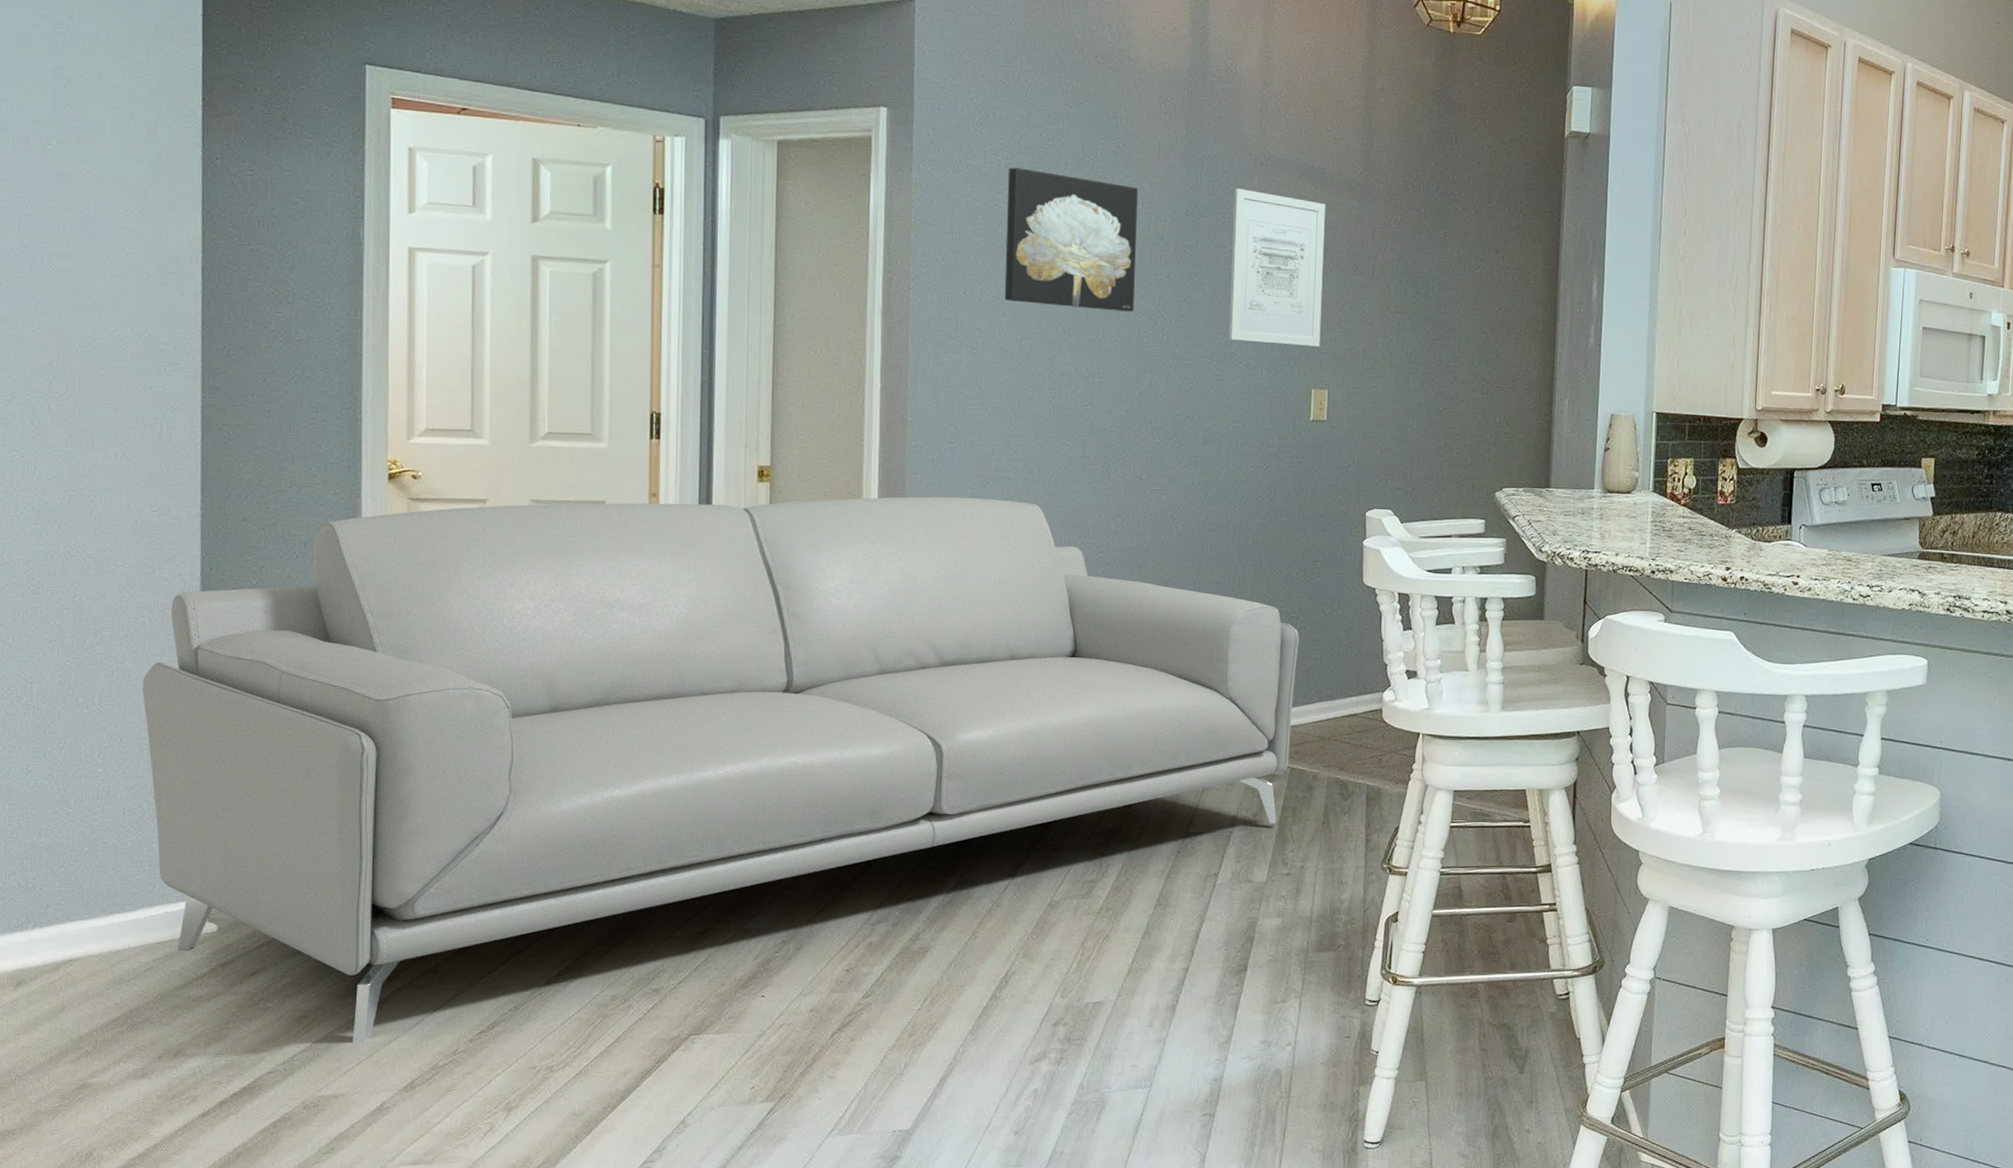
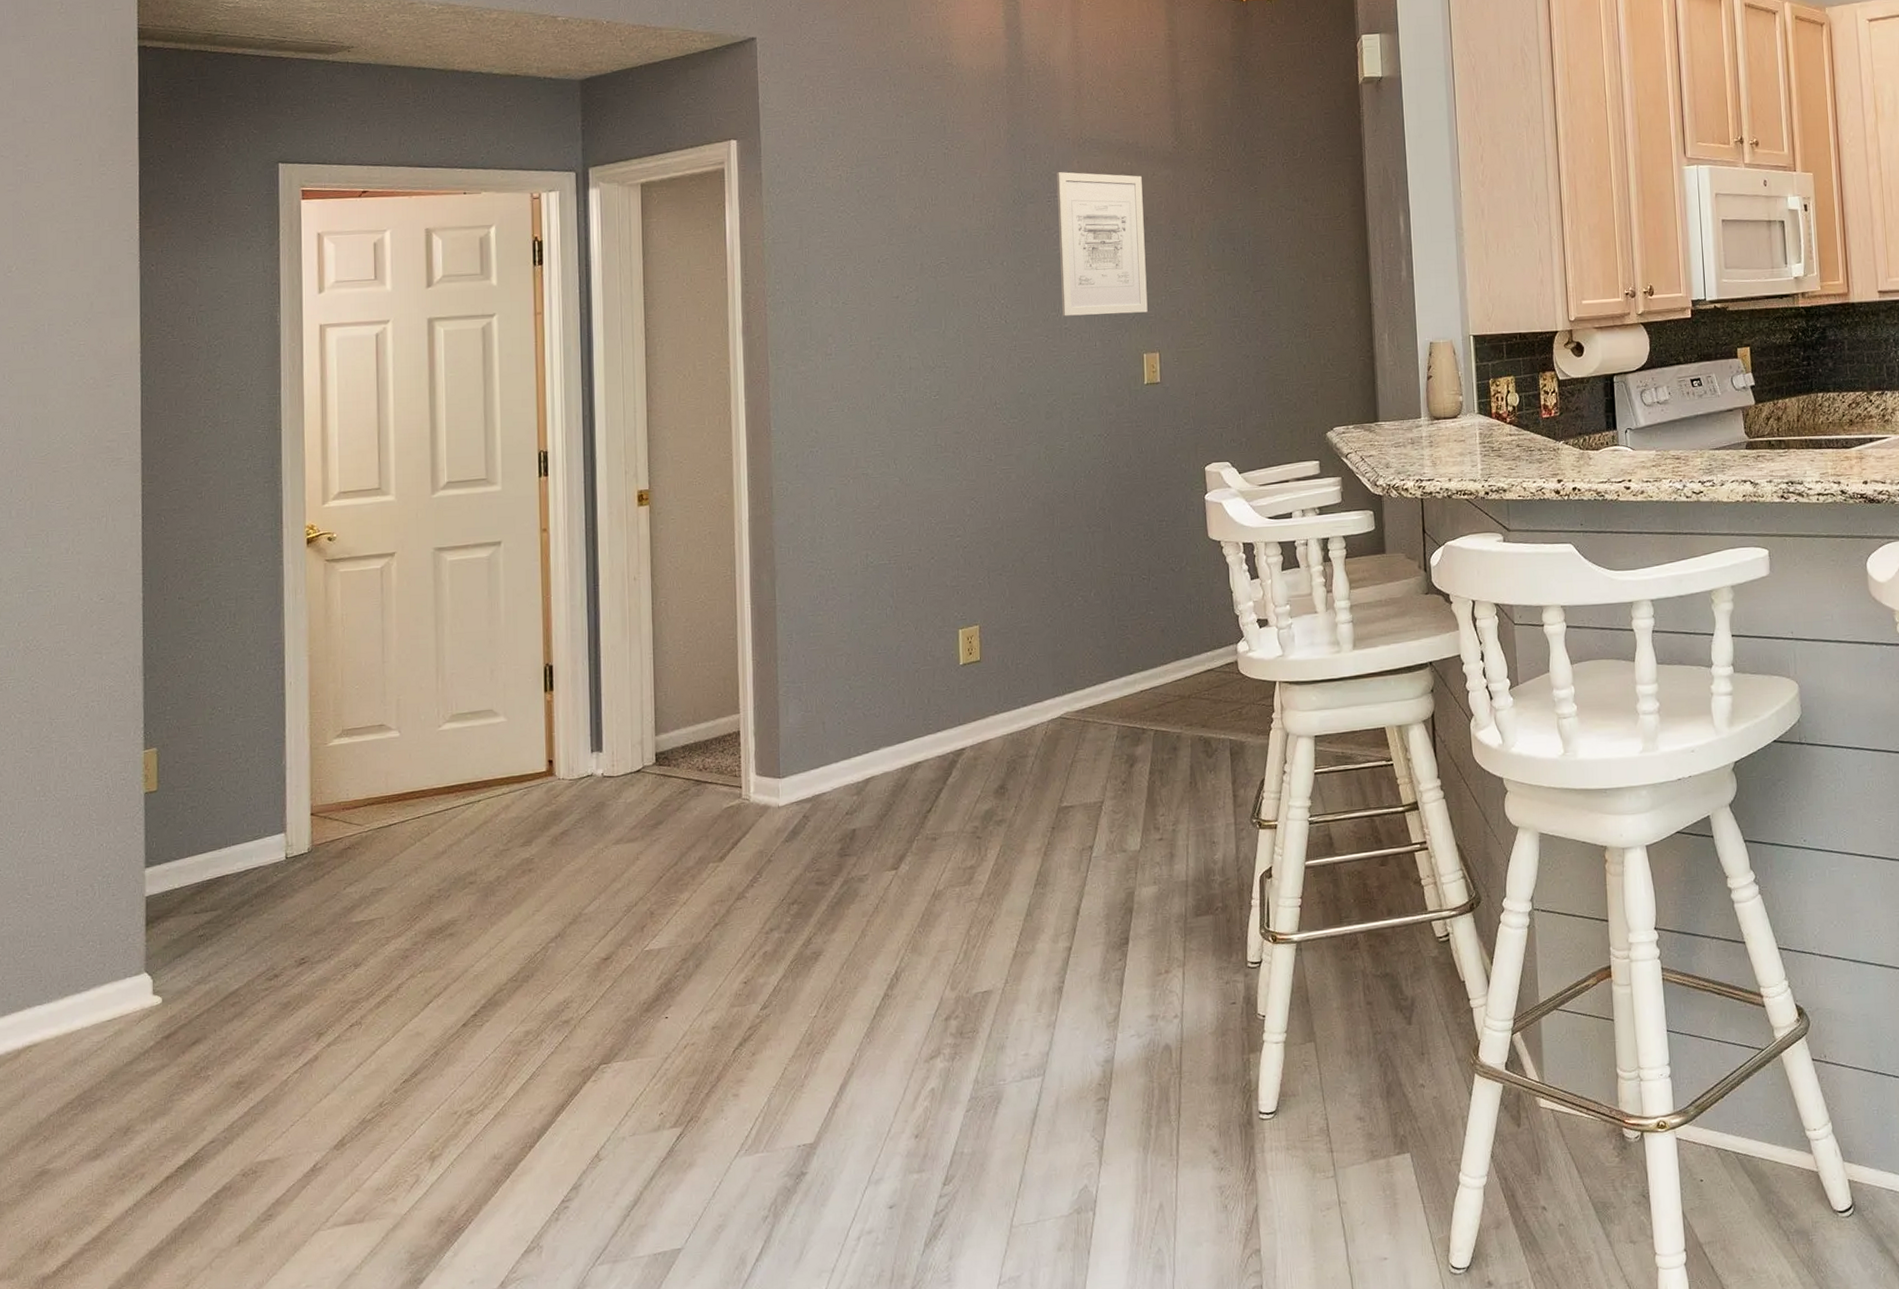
sofa: present [142,496,1300,1043] -> none [92,495,1152,1104]
wall art: present [1004,167,1139,312] -> none [848,179,972,306]

